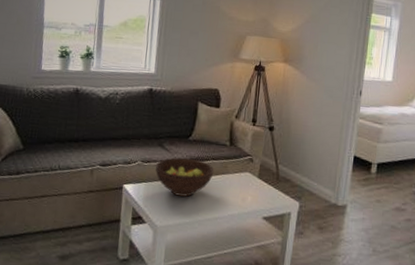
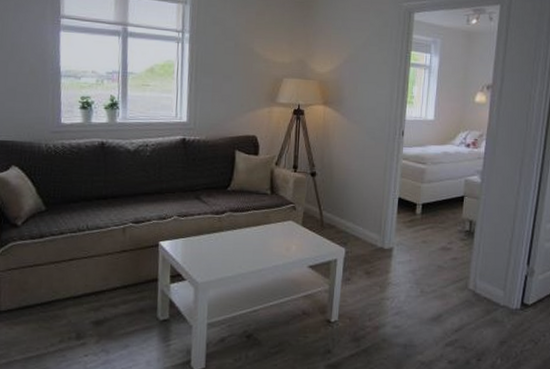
fruit bowl: present [155,158,214,197] -> none [192,210,256,250]

